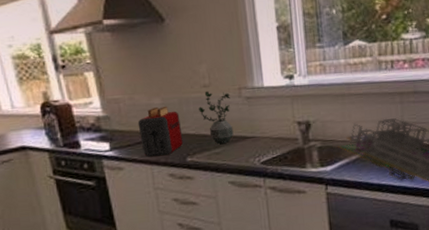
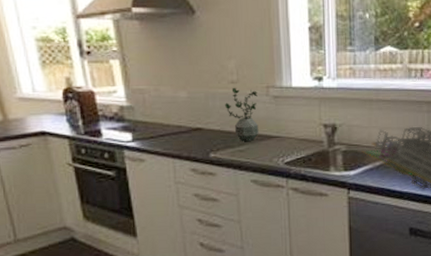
toaster: present [137,106,184,157] -> none [162,99,208,150]

